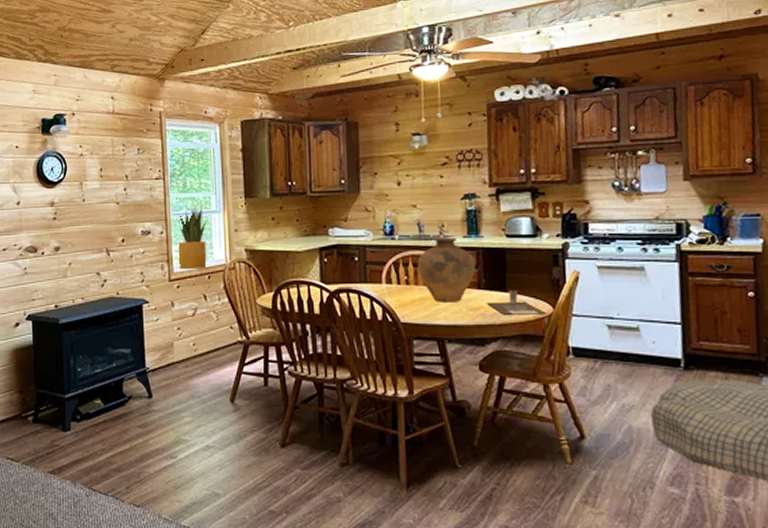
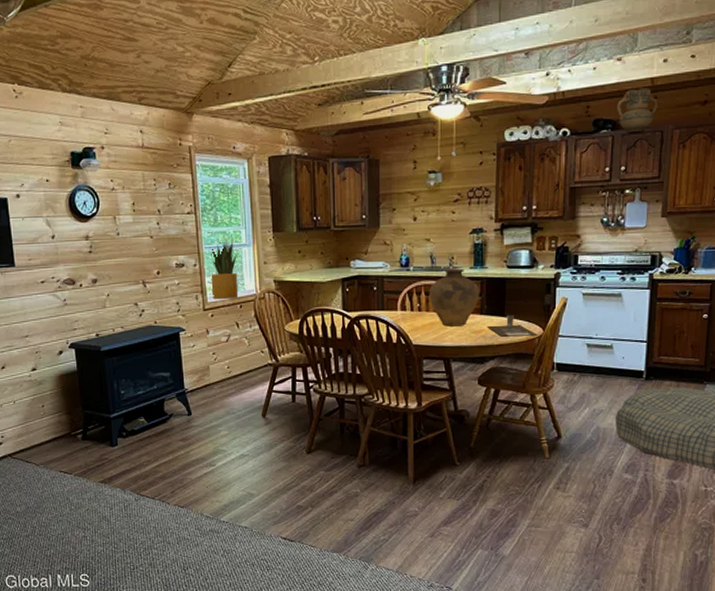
ceramic jug: none [619,43,666,92] -> present [617,88,657,135]

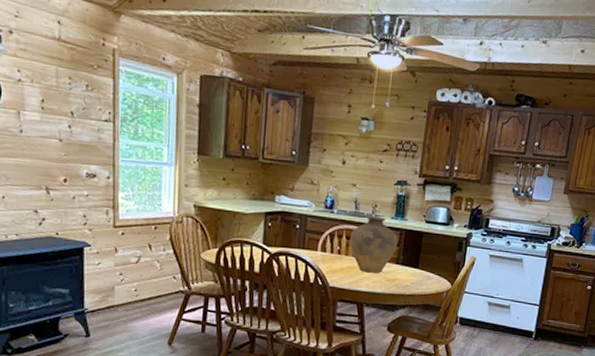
planter: present [209,238,239,300] -> none [124,154,158,219]
place setting: present [488,314,537,337] -> none [402,267,446,290]
ceramic jug: present [617,88,657,135] -> none [537,72,572,115]

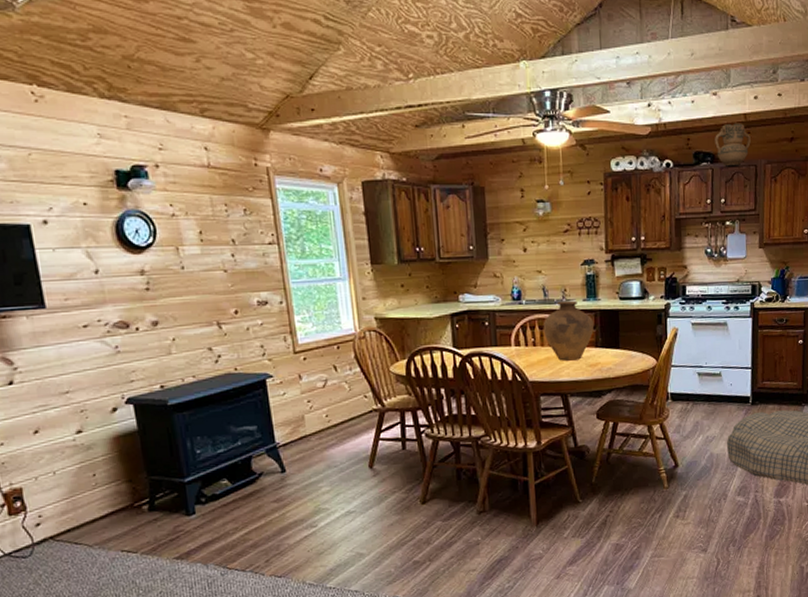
ceramic jug: none [537,72,572,115] -> present [715,123,751,168]

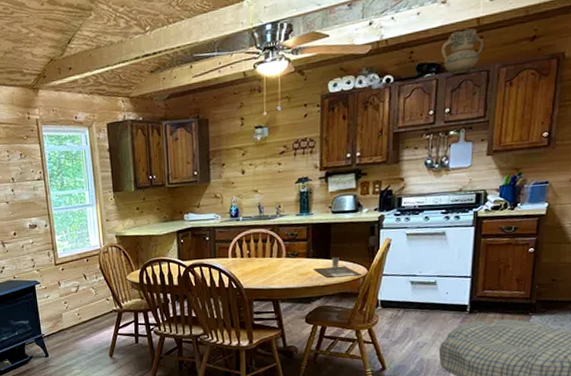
vase: present [543,300,594,361] -> none [257,216,305,271]
place setting: none [603,346,651,369] -> present [314,256,362,278]

